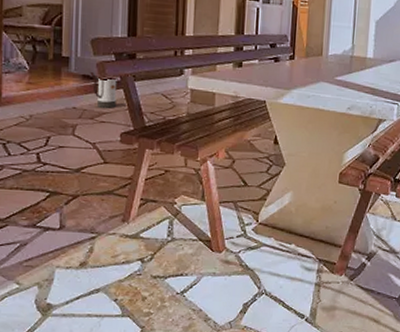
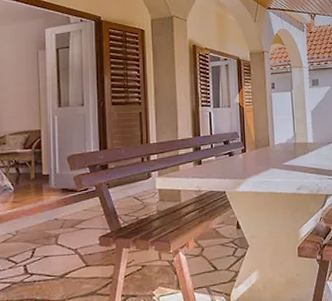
watering can: present [90,72,121,108] -> none [68,186,97,216]

